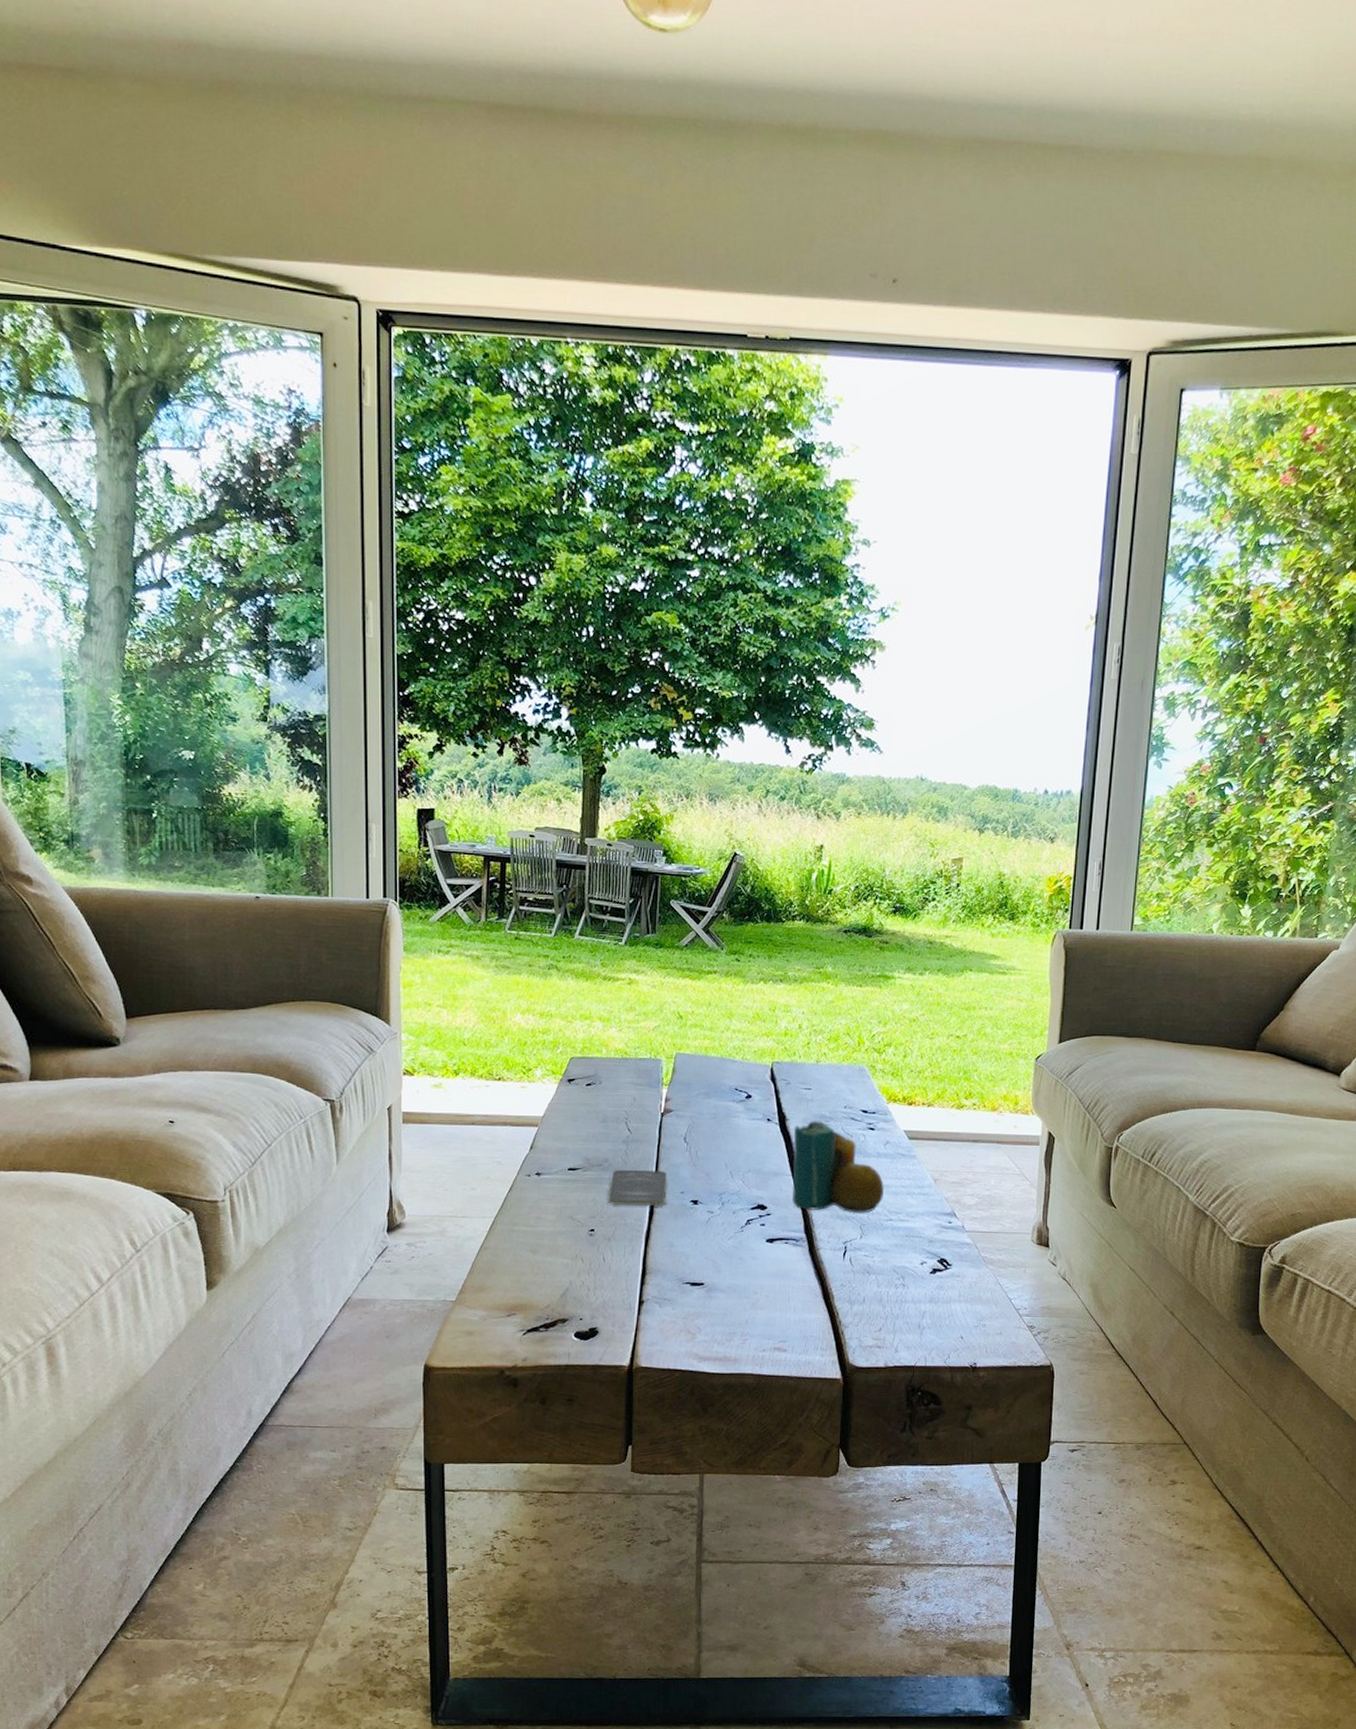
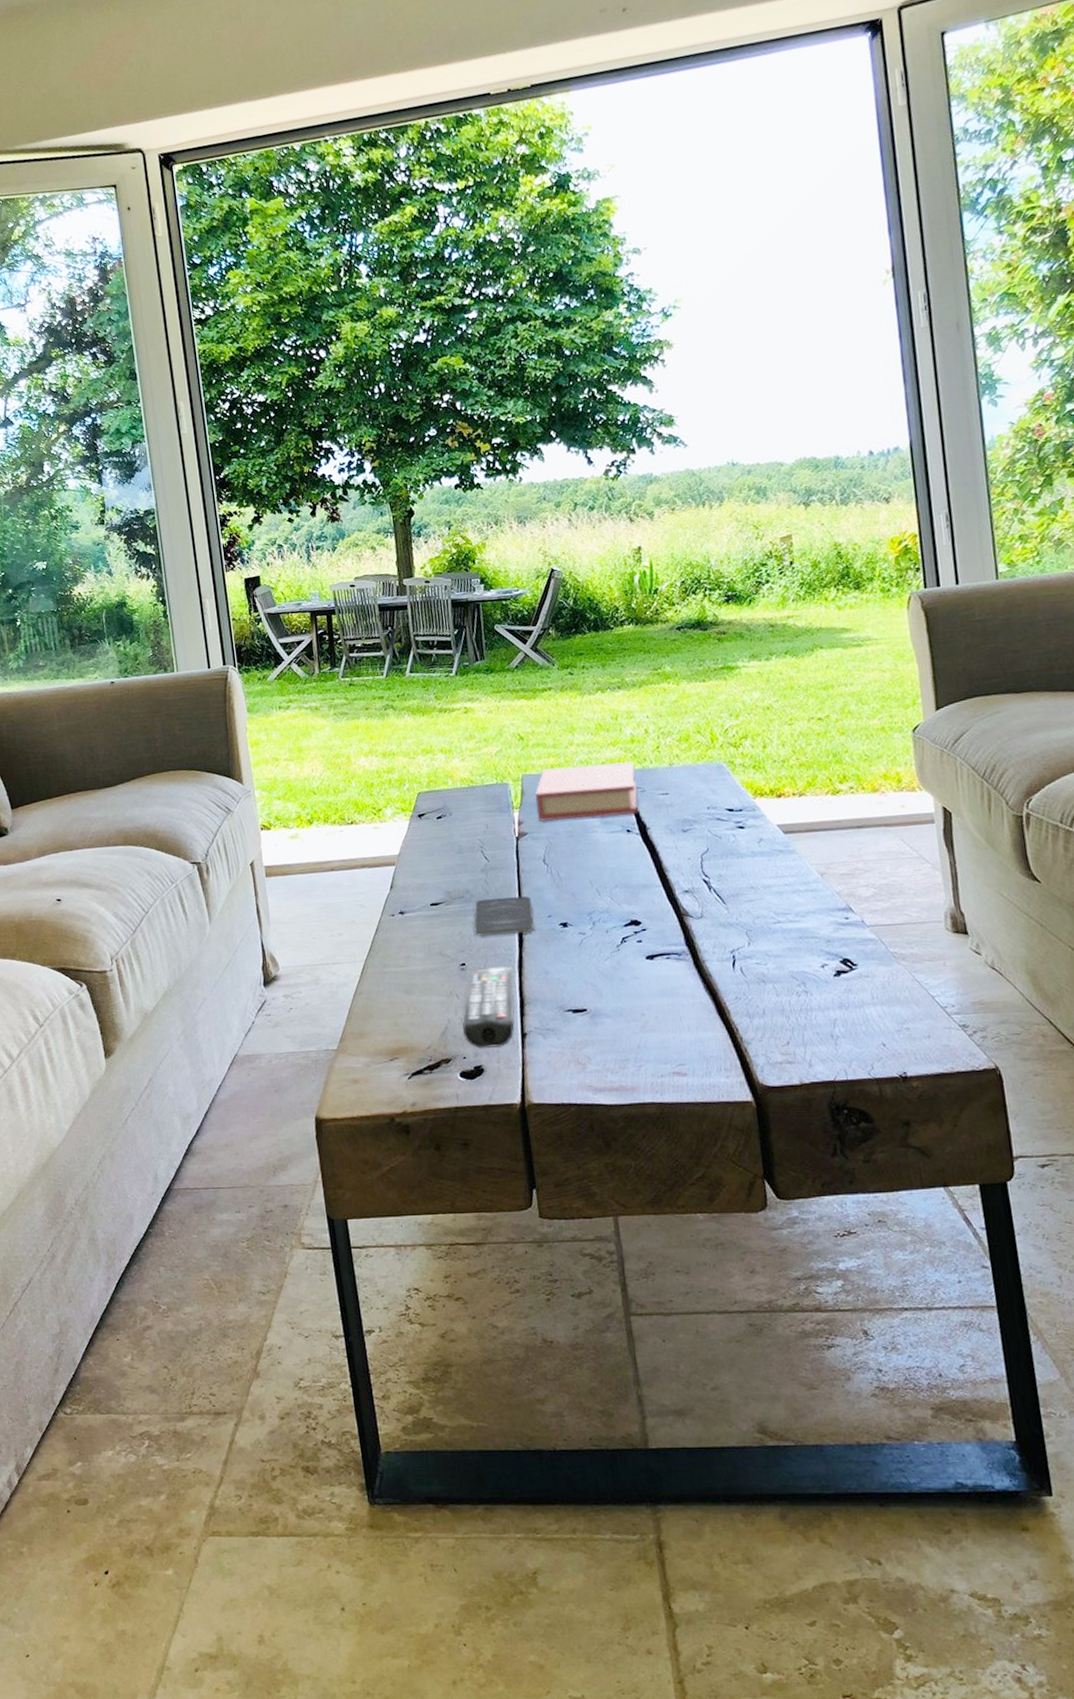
remote control: none [583,1235,641,1312] -> present [462,966,514,1048]
book: none [685,1049,784,1105] -> present [535,761,638,822]
candle: present [793,1120,884,1213] -> none [657,825,767,921]

